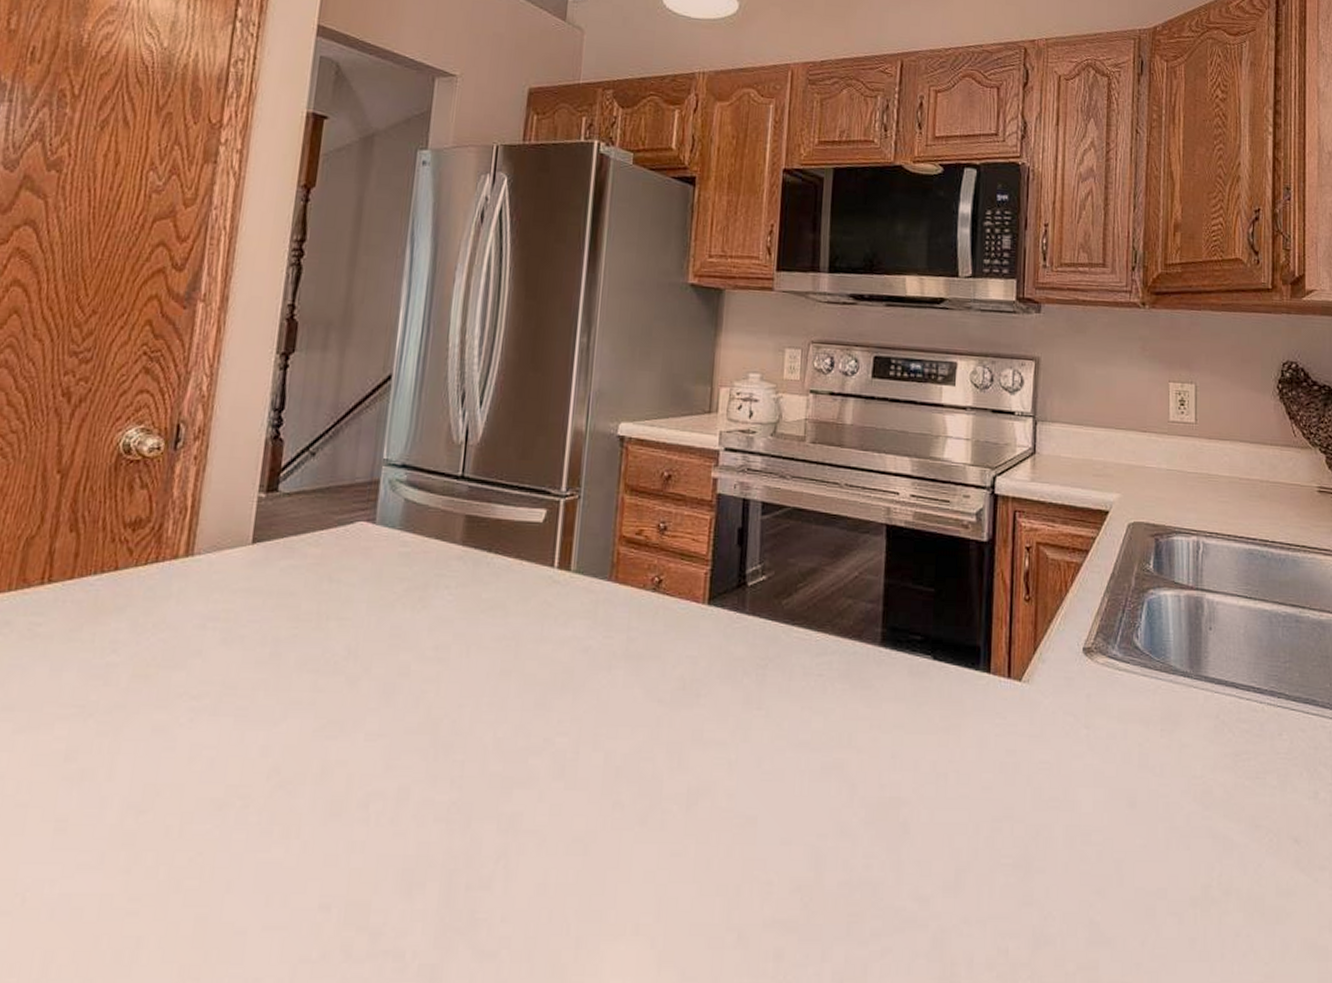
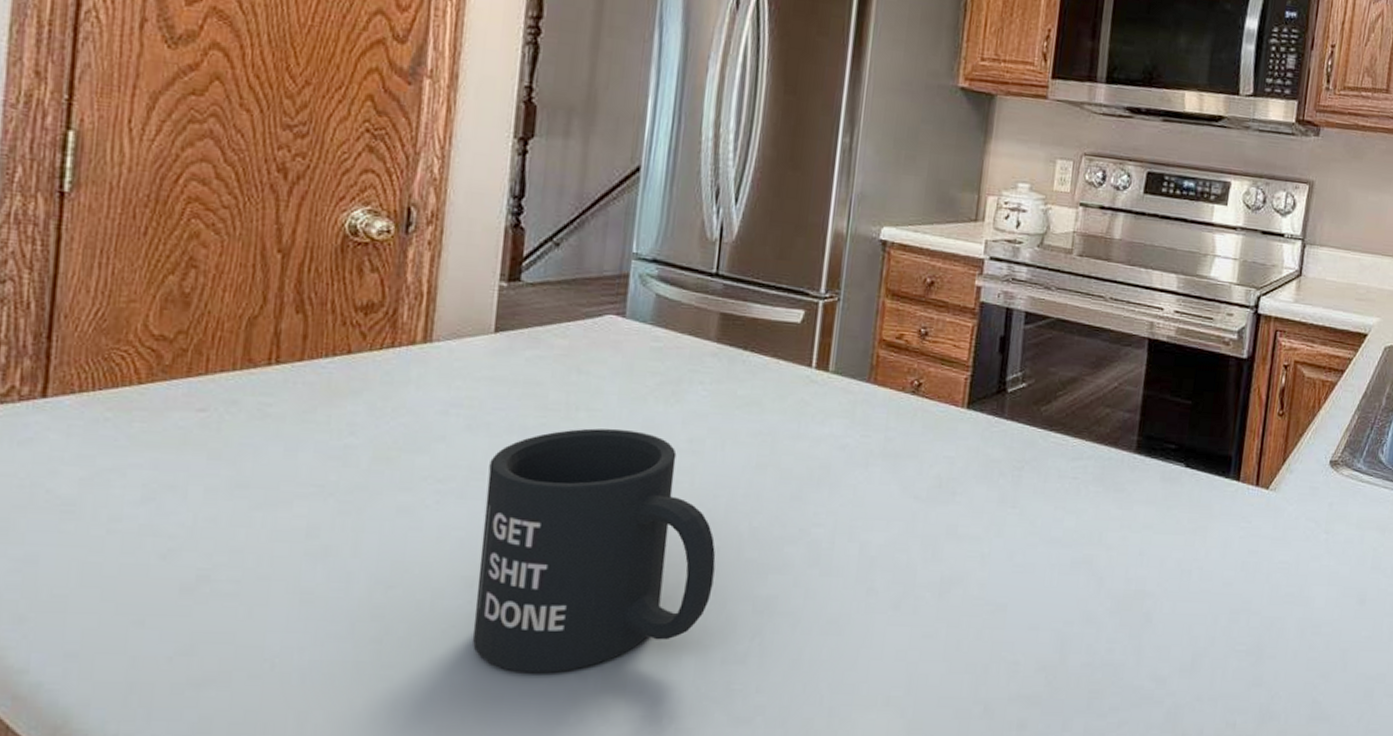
mug: none [219,637,461,903] -> present [472,428,716,673]

